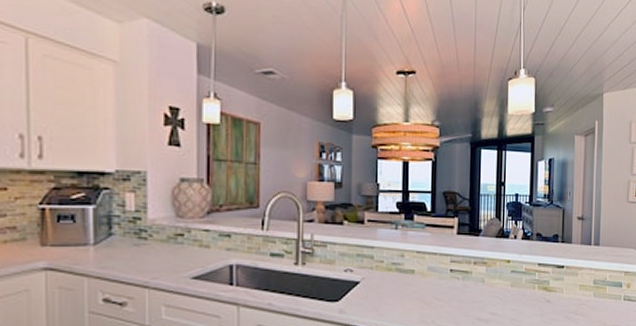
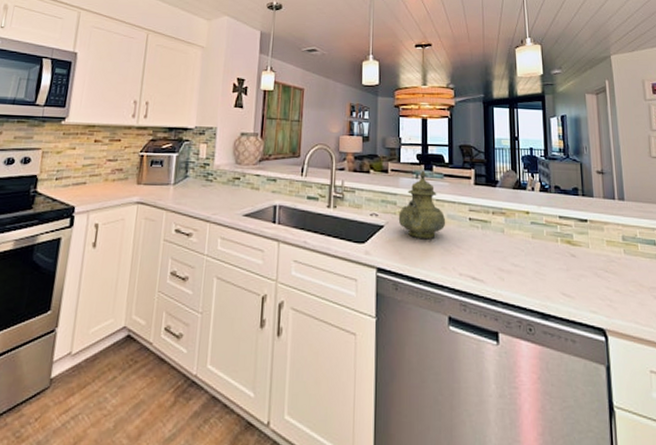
teapot: none [375,219,426,293] -> present [398,170,446,238]

